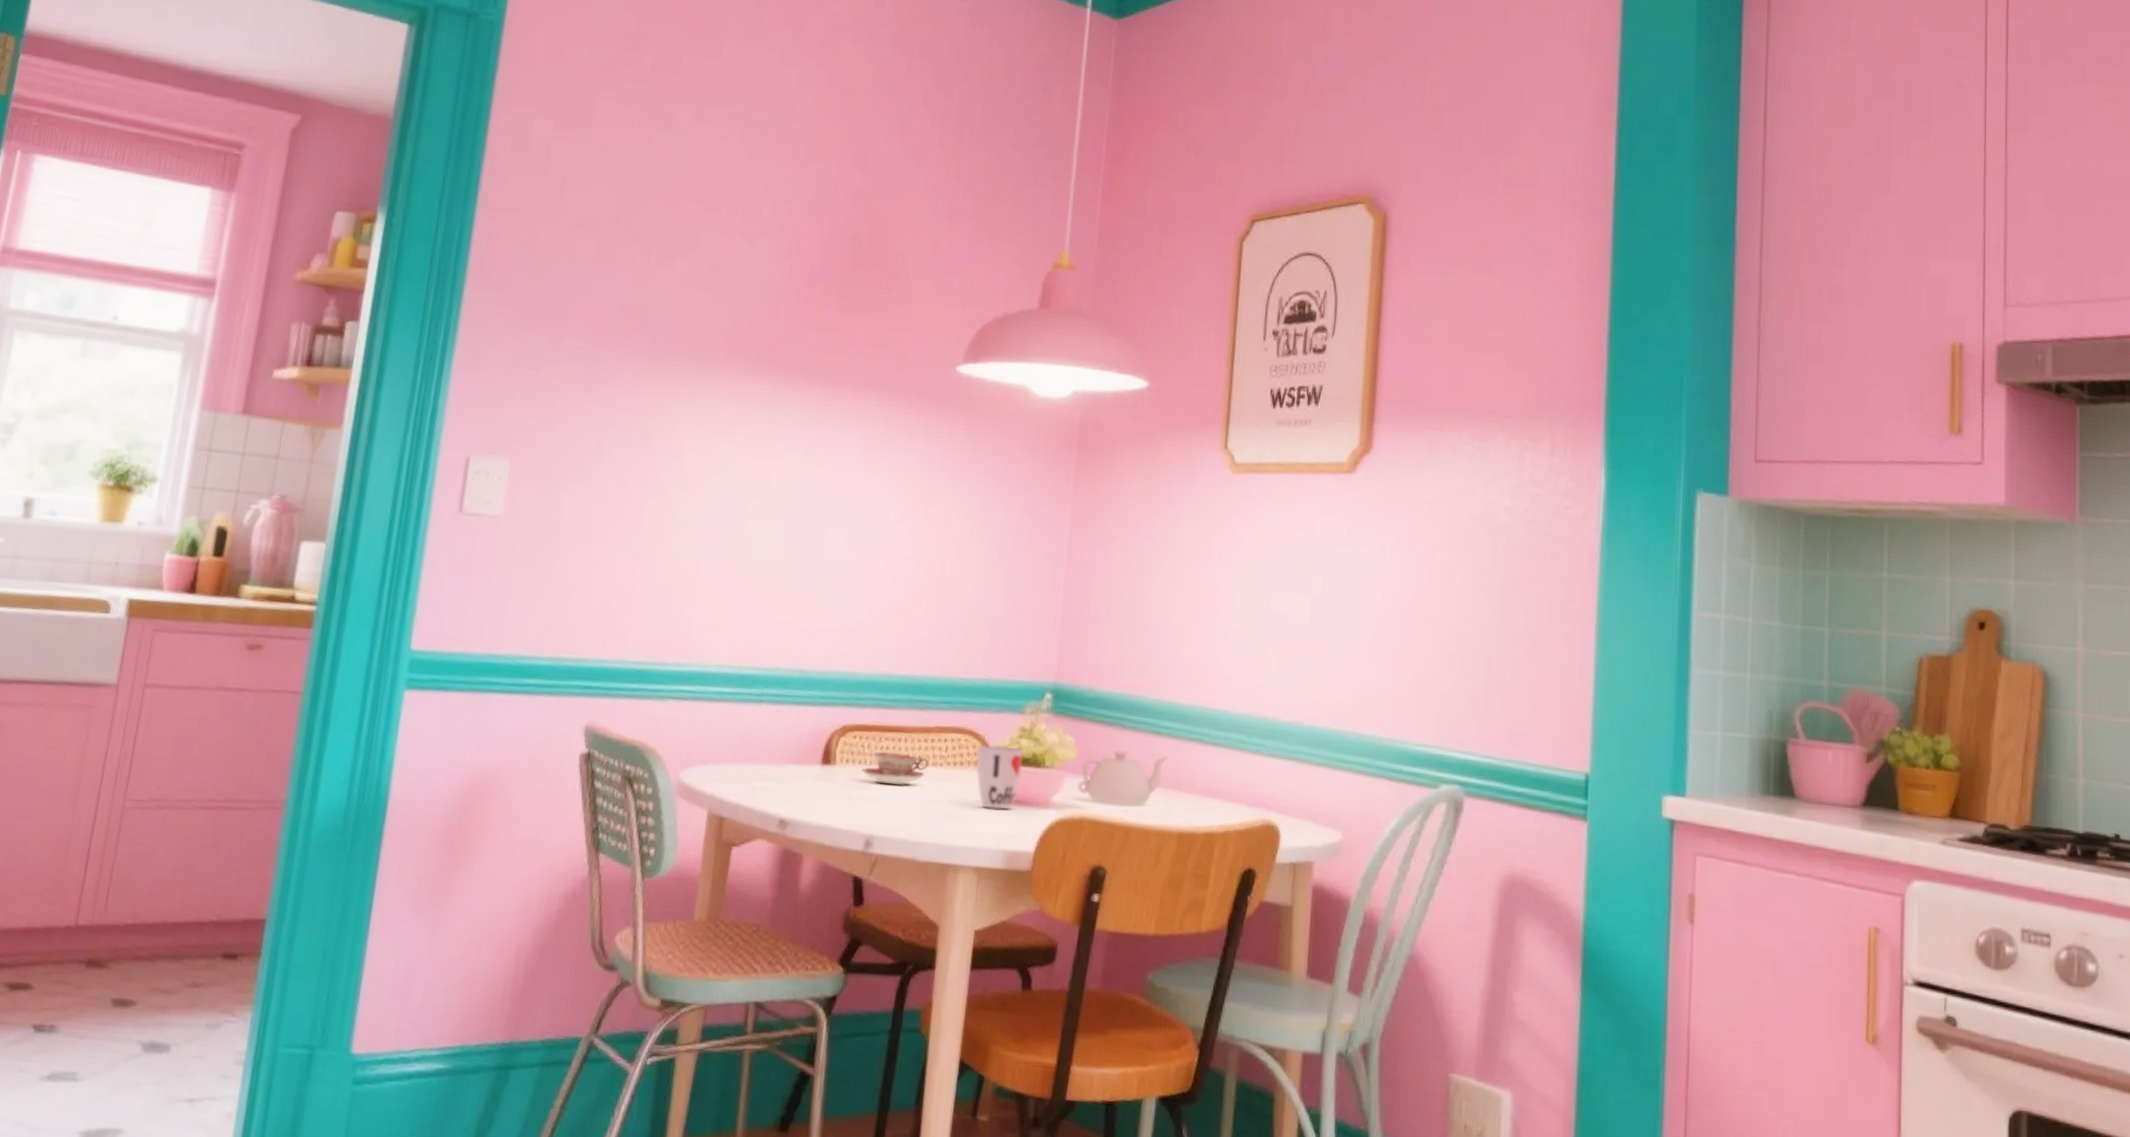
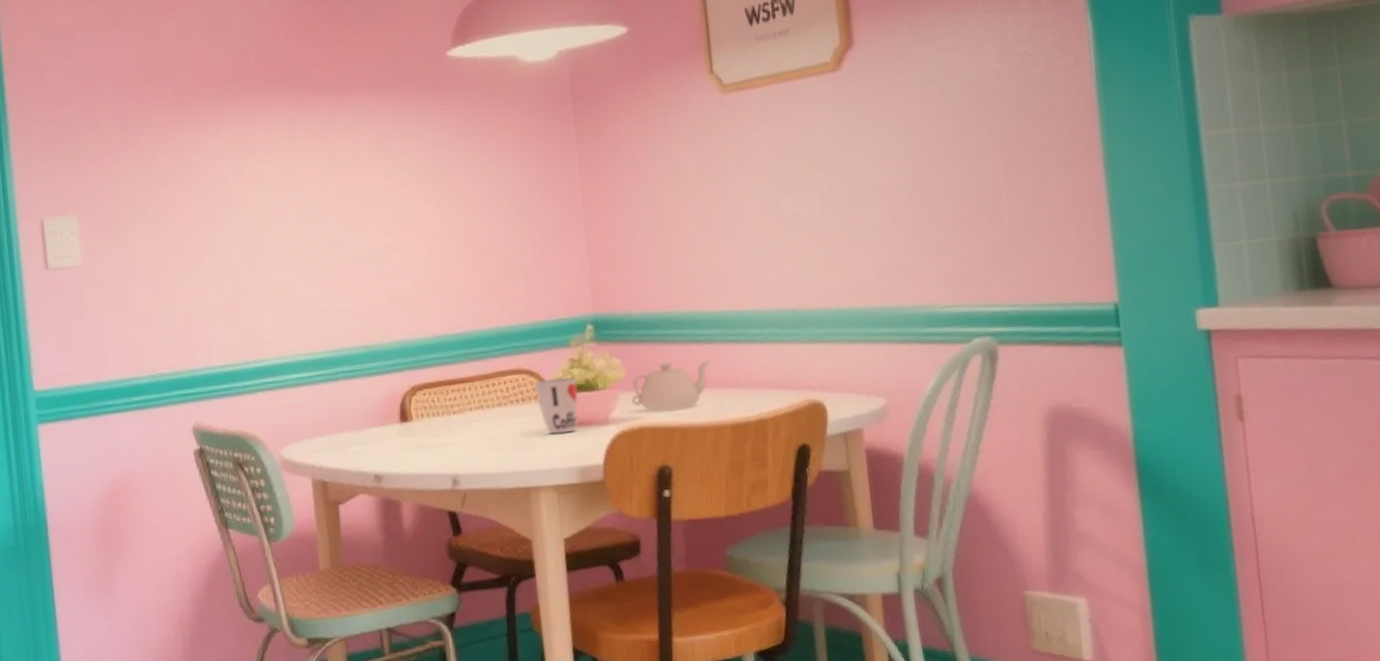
teacup: present [862,751,928,786] -> none [437,399,494,429]

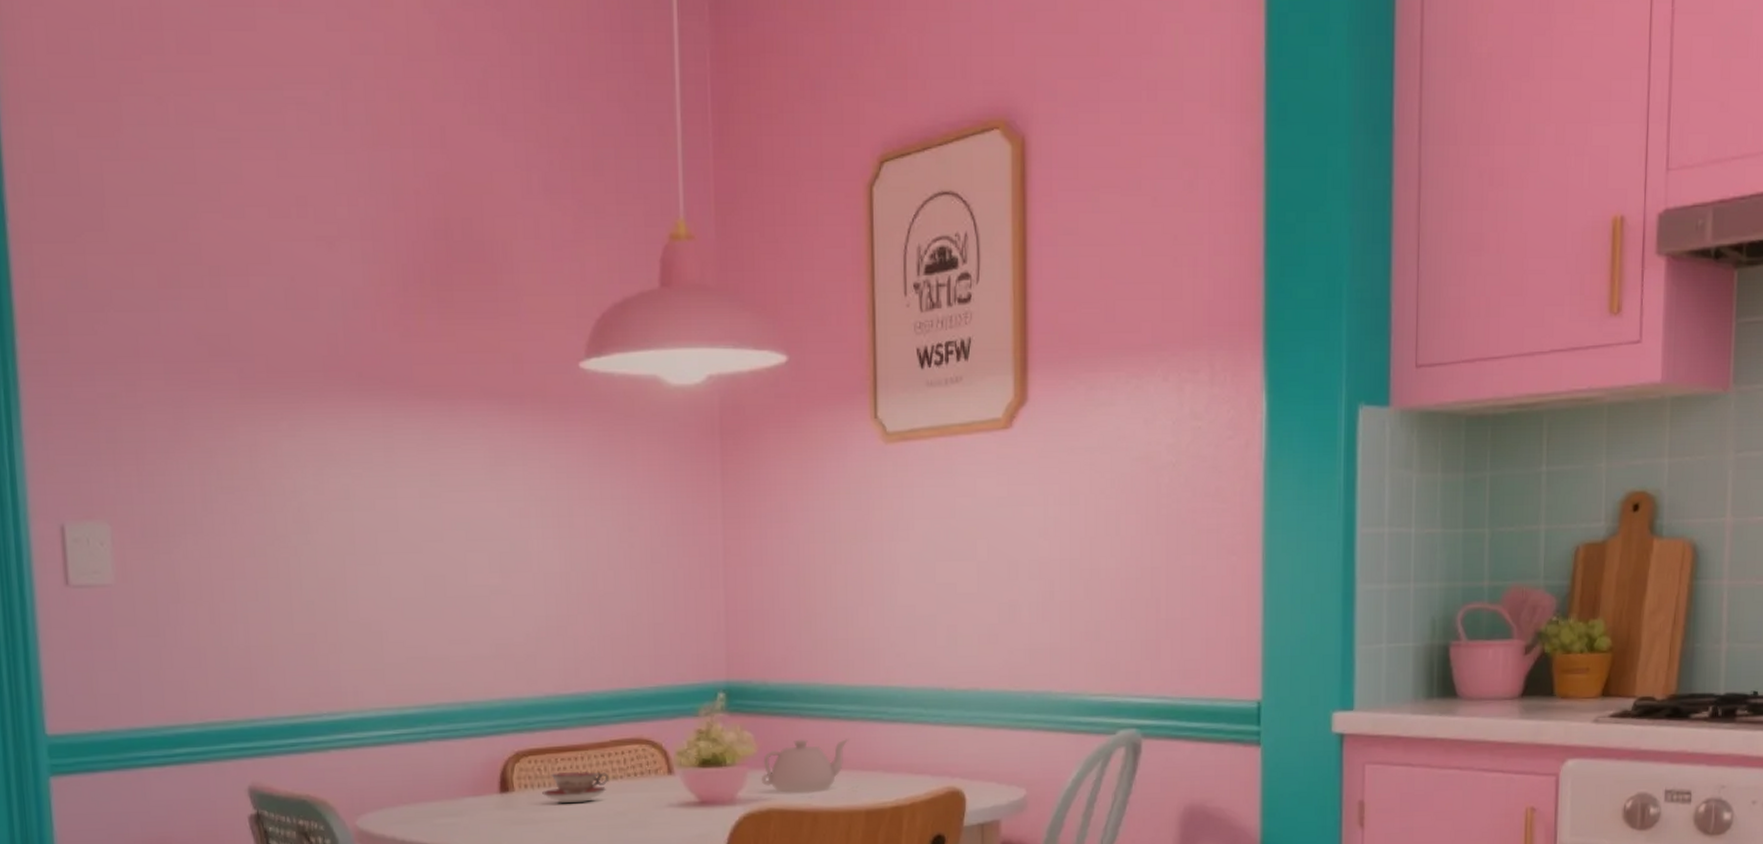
teacup: none [437,399,494,429] -> present [542,770,608,803]
cup: present [534,376,579,434] -> none [655,749,704,813]

